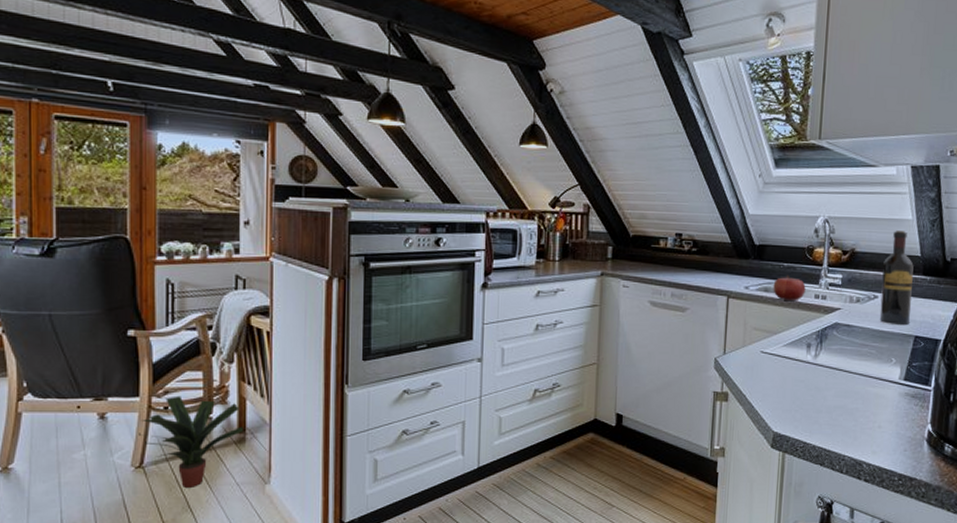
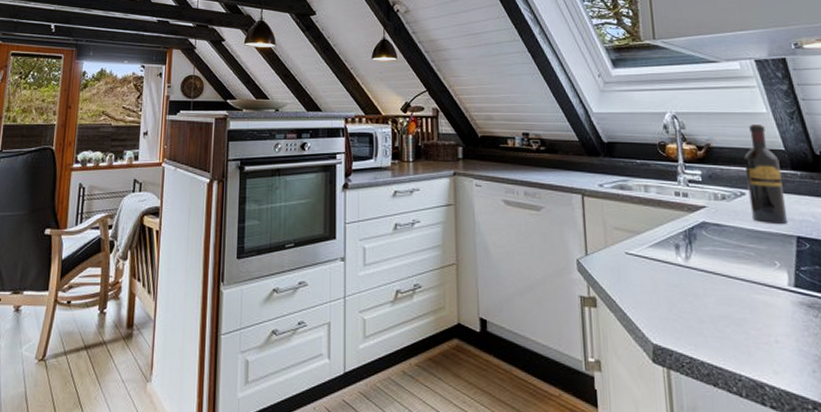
potted plant: present [139,395,244,487] -> none [45,290,132,383]
fruit: present [773,274,806,302] -> none [628,171,664,200]

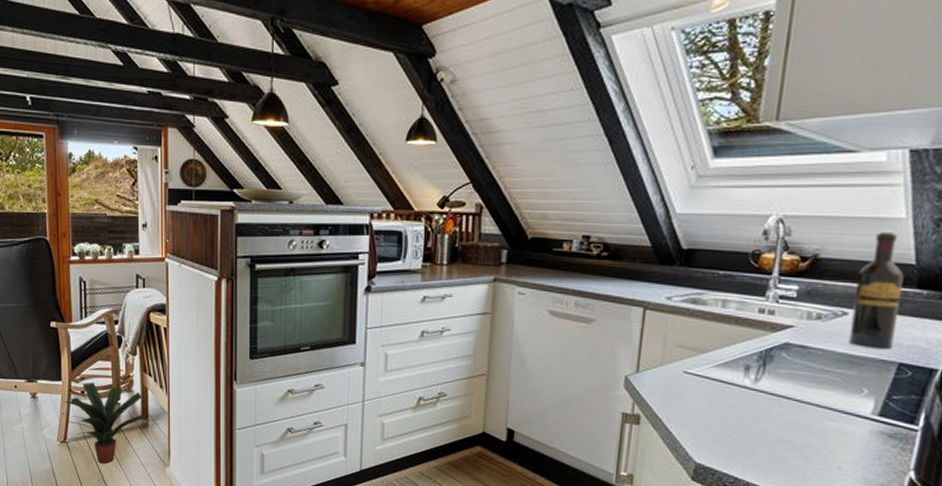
potted plant: none [45,290,132,383] -> present [62,382,147,464]

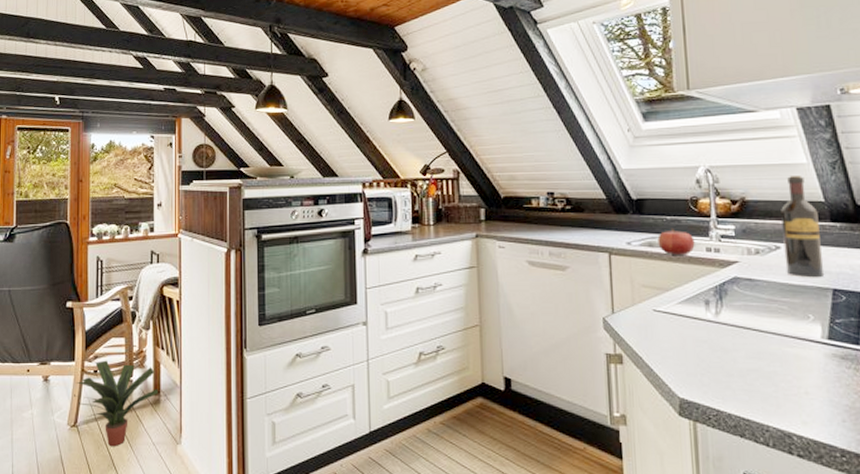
fruit: none [703,284,747,316] -> present [657,228,695,256]

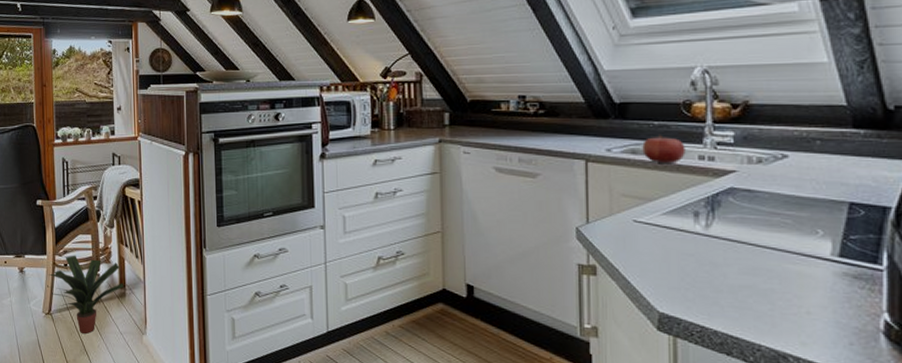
wine bottle: present [781,176,825,278] -> none [792,77,841,190]

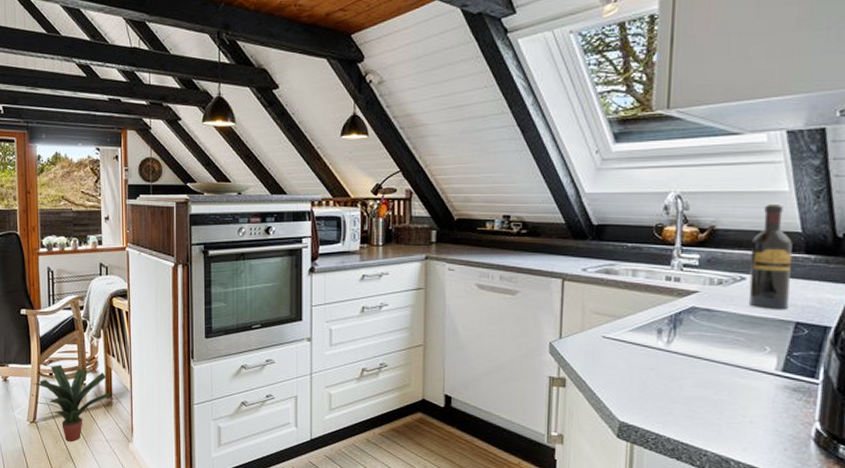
fruit: present [642,134,686,164] -> none [615,255,655,284]
wine bottle: none [792,77,841,190] -> present [748,205,793,311]

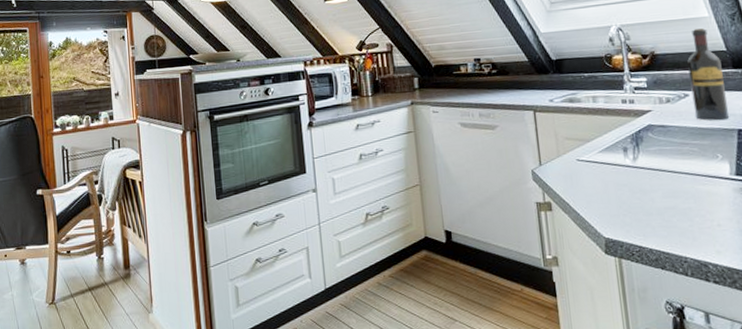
potted plant: present [32,364,111,441] -> none [50,241,129,319]

